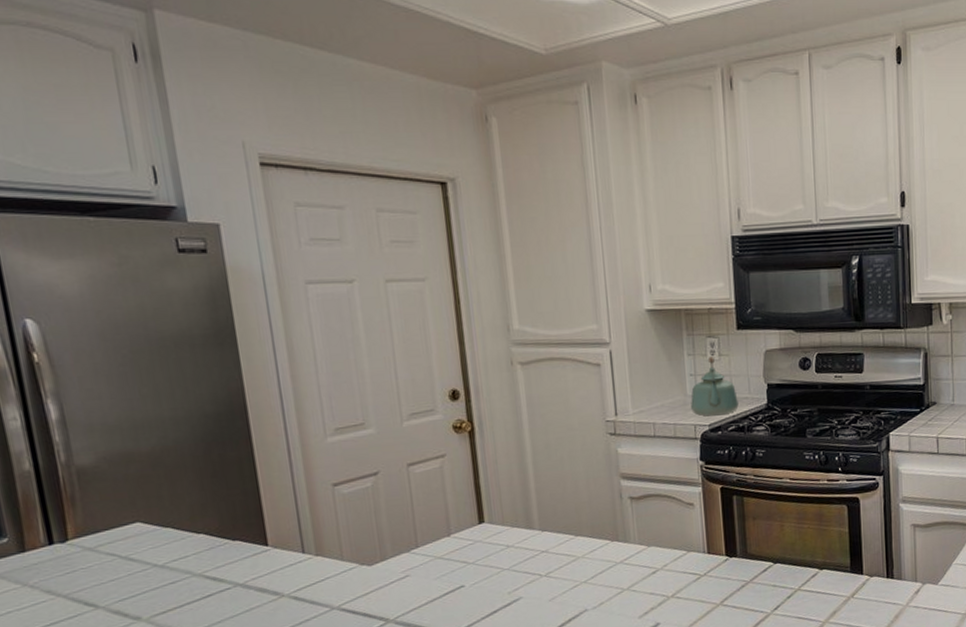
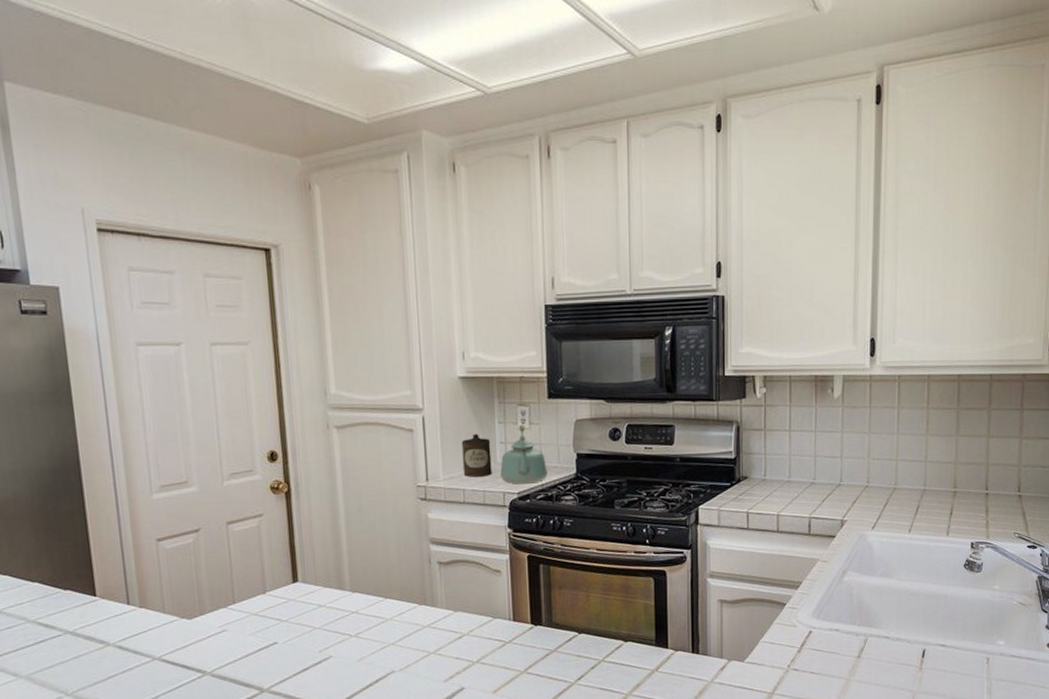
canister: none [650,367,683,411] -> present [461,434,492,477]

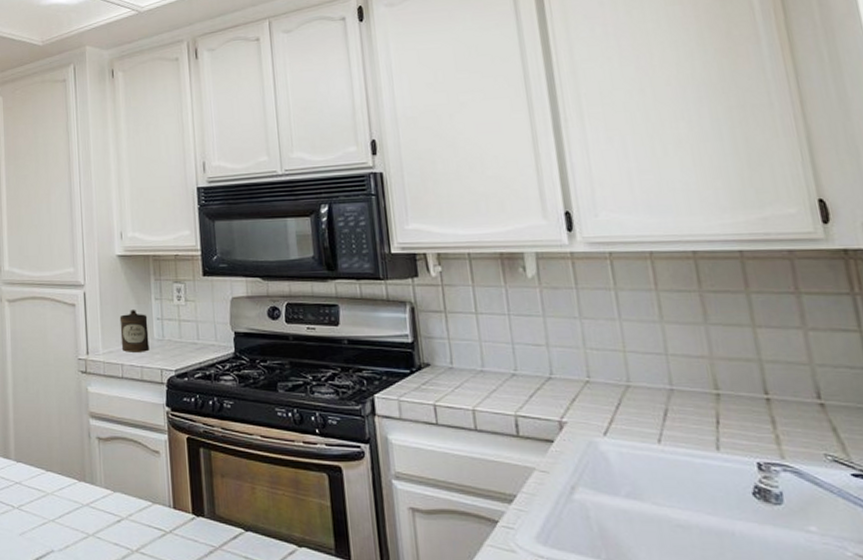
kettle: present [500,425,548,484] -> none [157,302,205,361]

